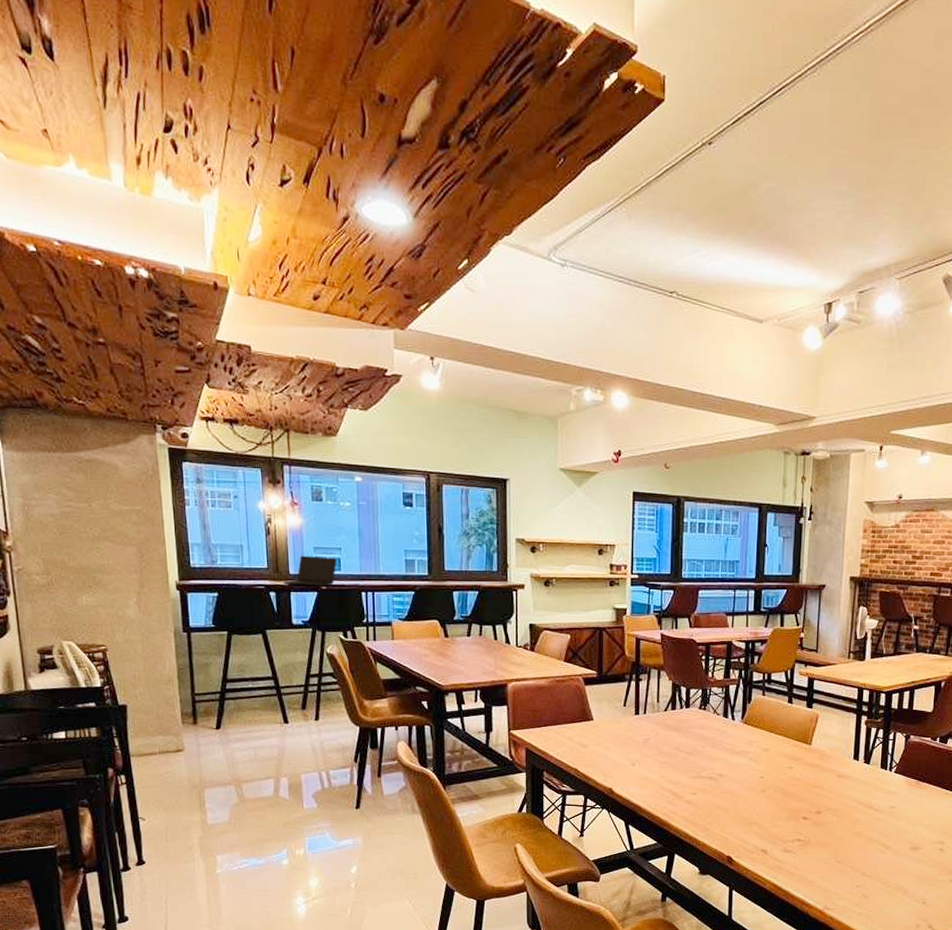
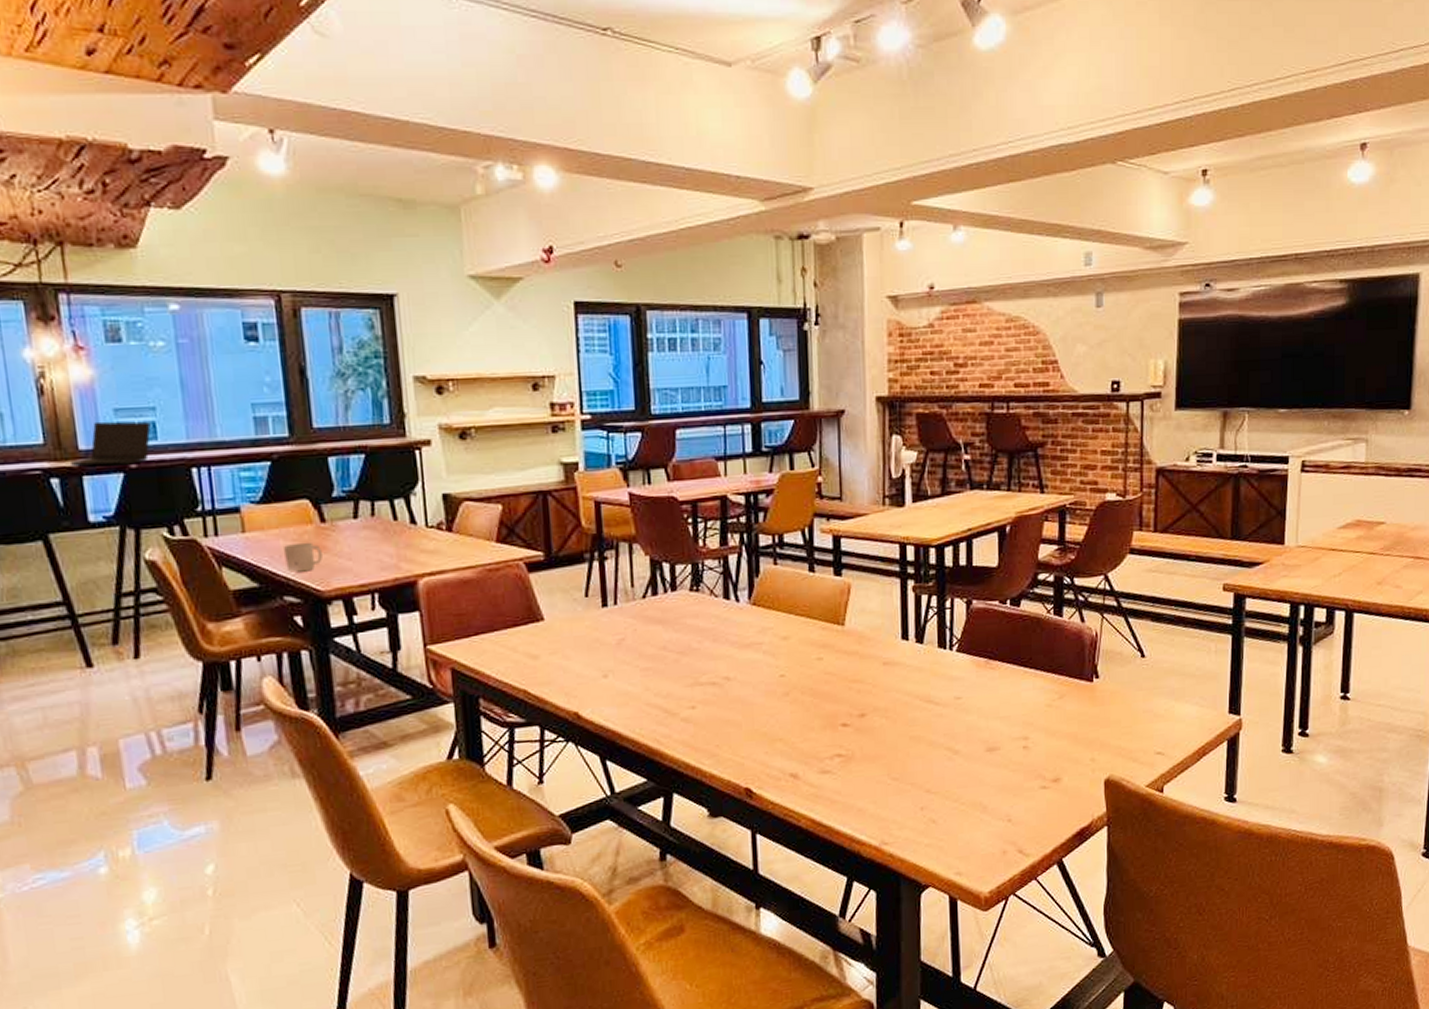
mug: none [419,650,444,671] -> present [284,542,323,573]

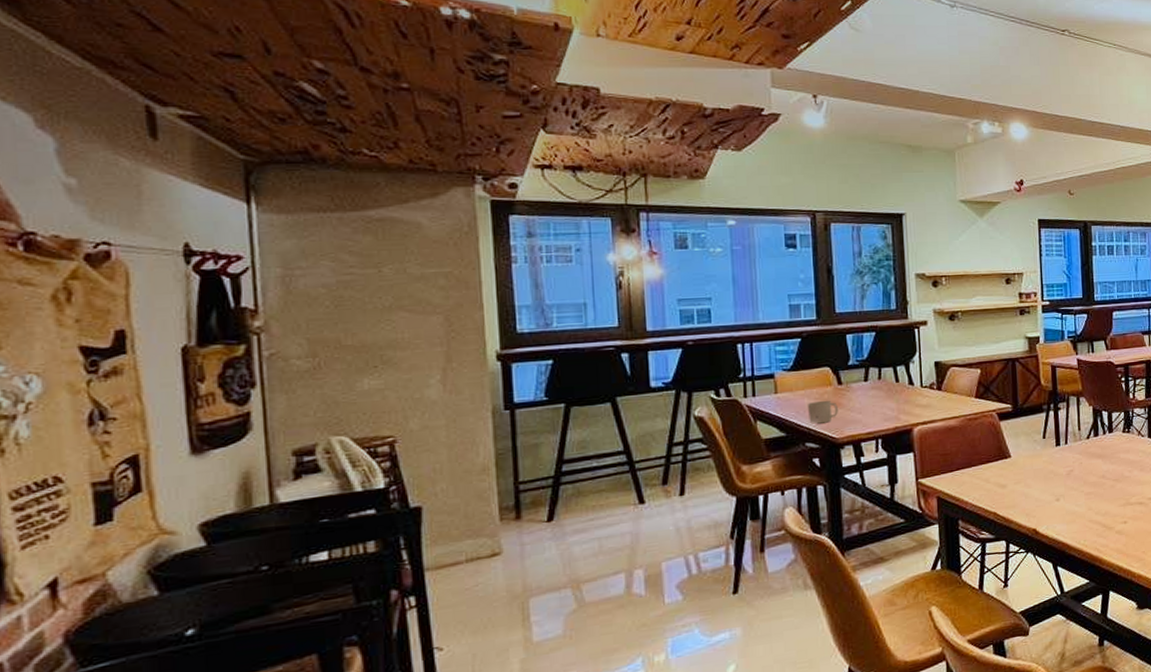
laptop: present [71,421,151,467] -> none [639,309,707,344]

